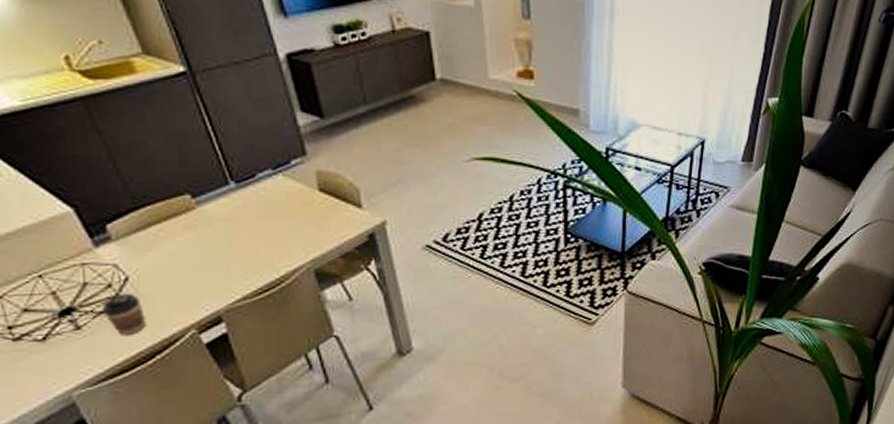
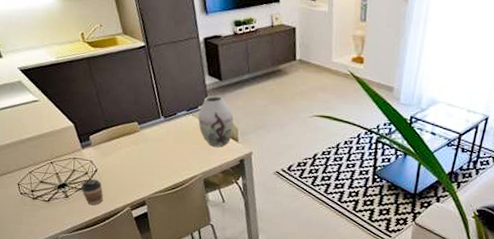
vase: none [293,141,353,220] -> present [198,95,234,147]

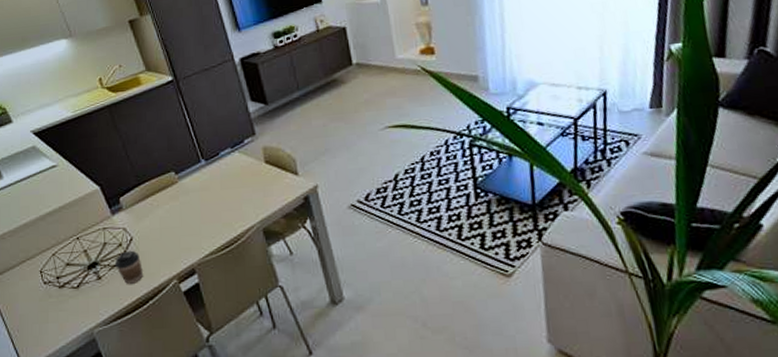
vase: present [198,95,234,147] -> none [246,123,291,186]

